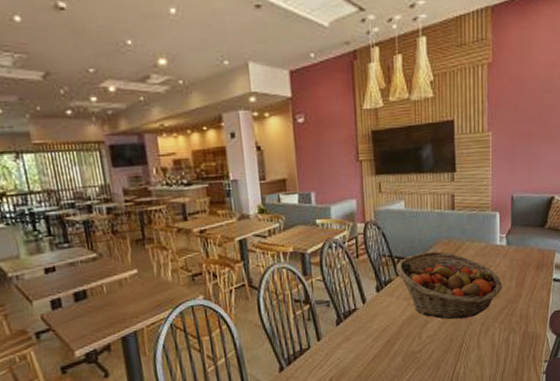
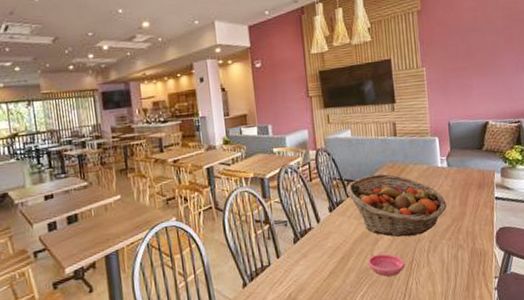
saucer: none [415,336,454,361] -> present [368,253,405,277]

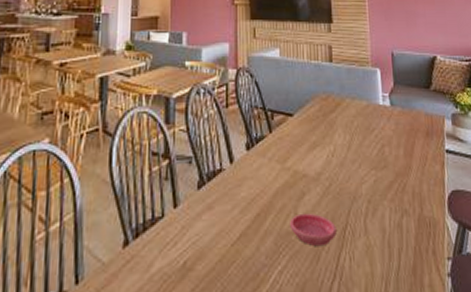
fruit basket: present [346,173,447,237] -> none [269,106,389,192]

